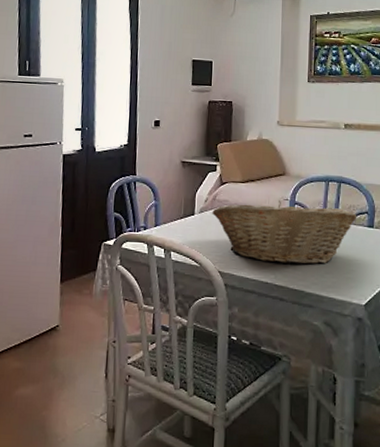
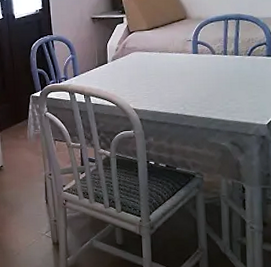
fruit basket: present [212,200,357,265] -> none [123,42,256,97]

